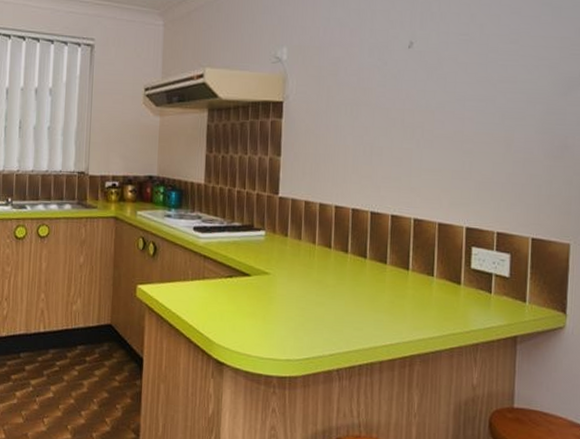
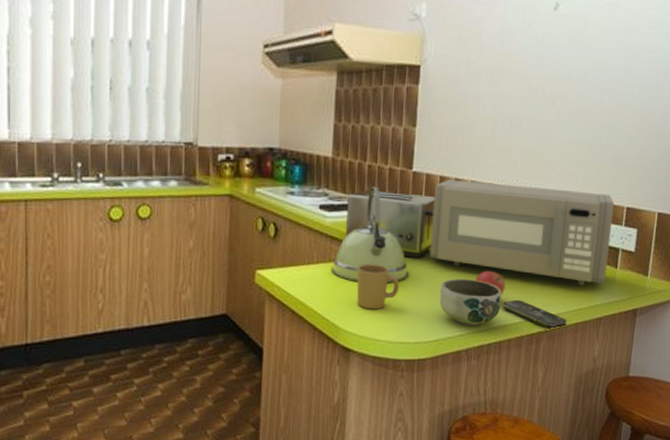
kettle: none [205,210,278,301] -> present [331,186,409,283]
toaster: none [218,213,301,278] -> present [346,189,435,258]
mug: none [228,282,269,326] -> present [356,264,399,310]
microwave: none [297,204,484,310] -> present [429,179,615,285]
bowl: none [308,298,371,346] -> present [439,278,502,325]
fruit: none [344,291,375,317] -> present [476,270,506,295]
mobile phone: none [372,321,441,353] -> present [502,299,567,329]

